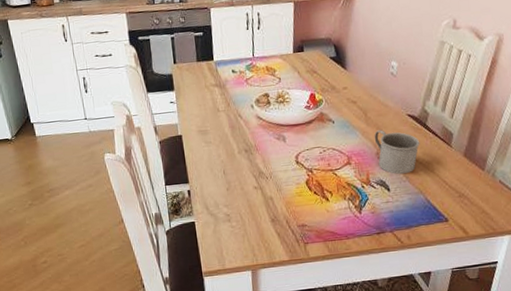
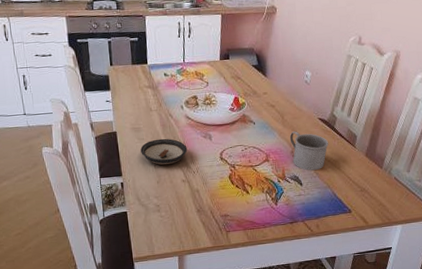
saucer: none [208,141,260,171] -> present [141,138,188,165]

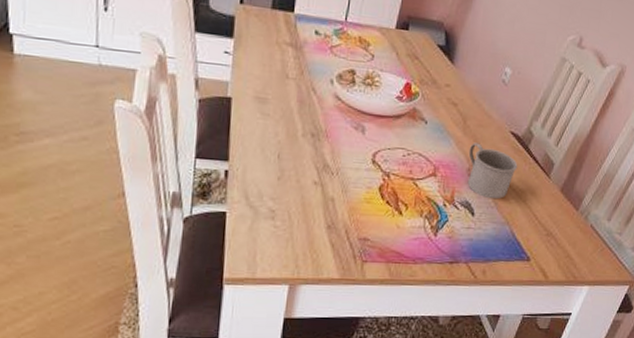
saucer: present [141,138,188,165] -> none [262,118,329,158]

